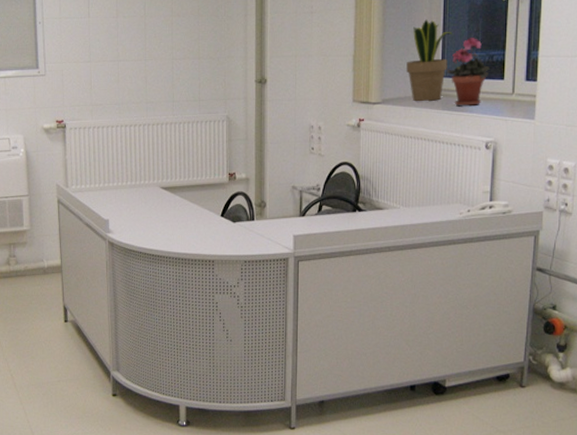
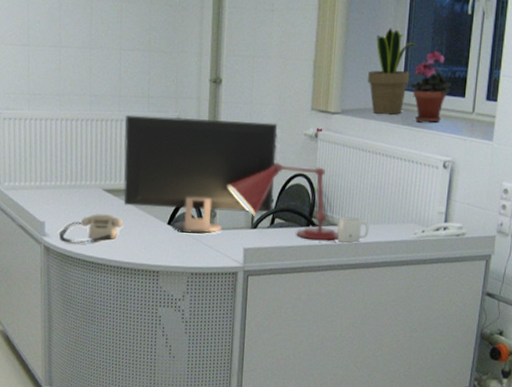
telephone: none [121,210,180,238] -> present [58,214,124,244]
computer monitor: none [178,116,321,224] -> present [123,114,278,234]
desk lamp: none [275,152,384,225] -> present [227,162,338,241]
mug: none [382,201,414,226] -> present [336,216,369,244]

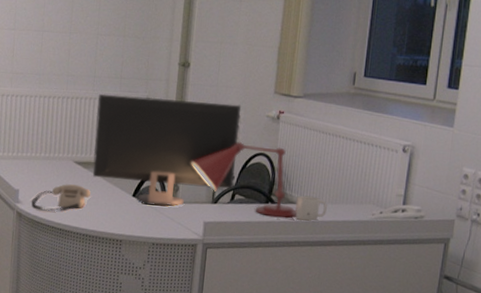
potted plant: present [368,28,417,115] -> none [330,18,379,100]
potted plant: present [408,51,452,123] -> none [369,40,413,109]

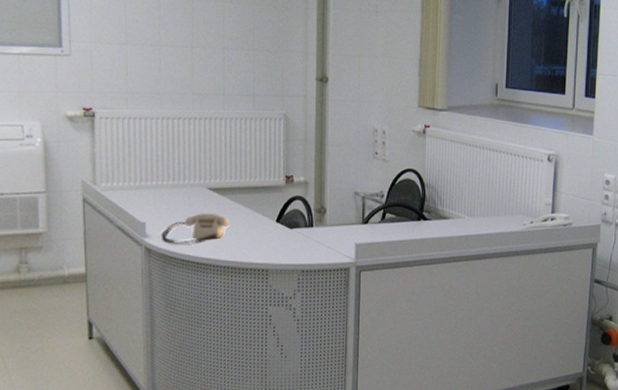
computer monitor: present [92,93,242,206] -> none [229,113,386,230]
desk lamp: present [190,141,297,218] -> none [336,158,449,234]
mug: present [294,195,327,222] -> none [447,210,479,237]

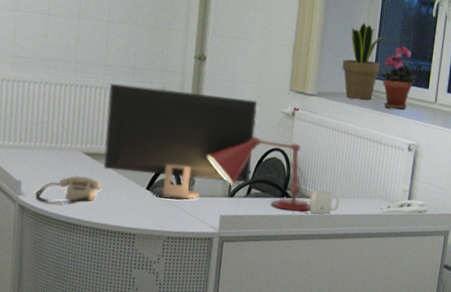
computer monitor: none [229,113,386,230] -> present [103,83,258,200]
desk lamp: none [336,158,449,234] -> present [206,136,311,212]
mug: none [447,210,479,237] -> present [309,190,340,216]
potted plant: none [472,29,517,112] -> present [342,23,387,100]
potted plant: none [511,51,552,119] -> present [378,46,417,110]

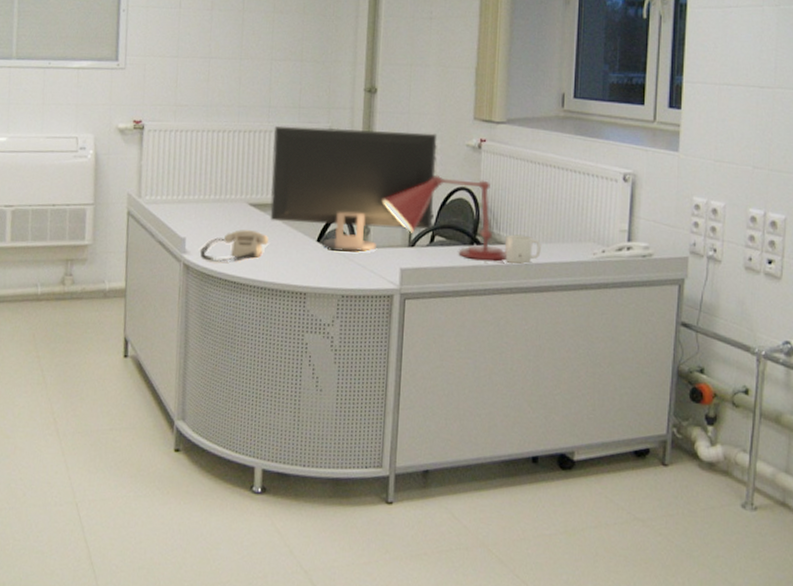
potted plant: present [342,23,387,100] -> none [535,34,588,125]
potted plant: present [378,46,417,110] -> none [579,57,629,133]

